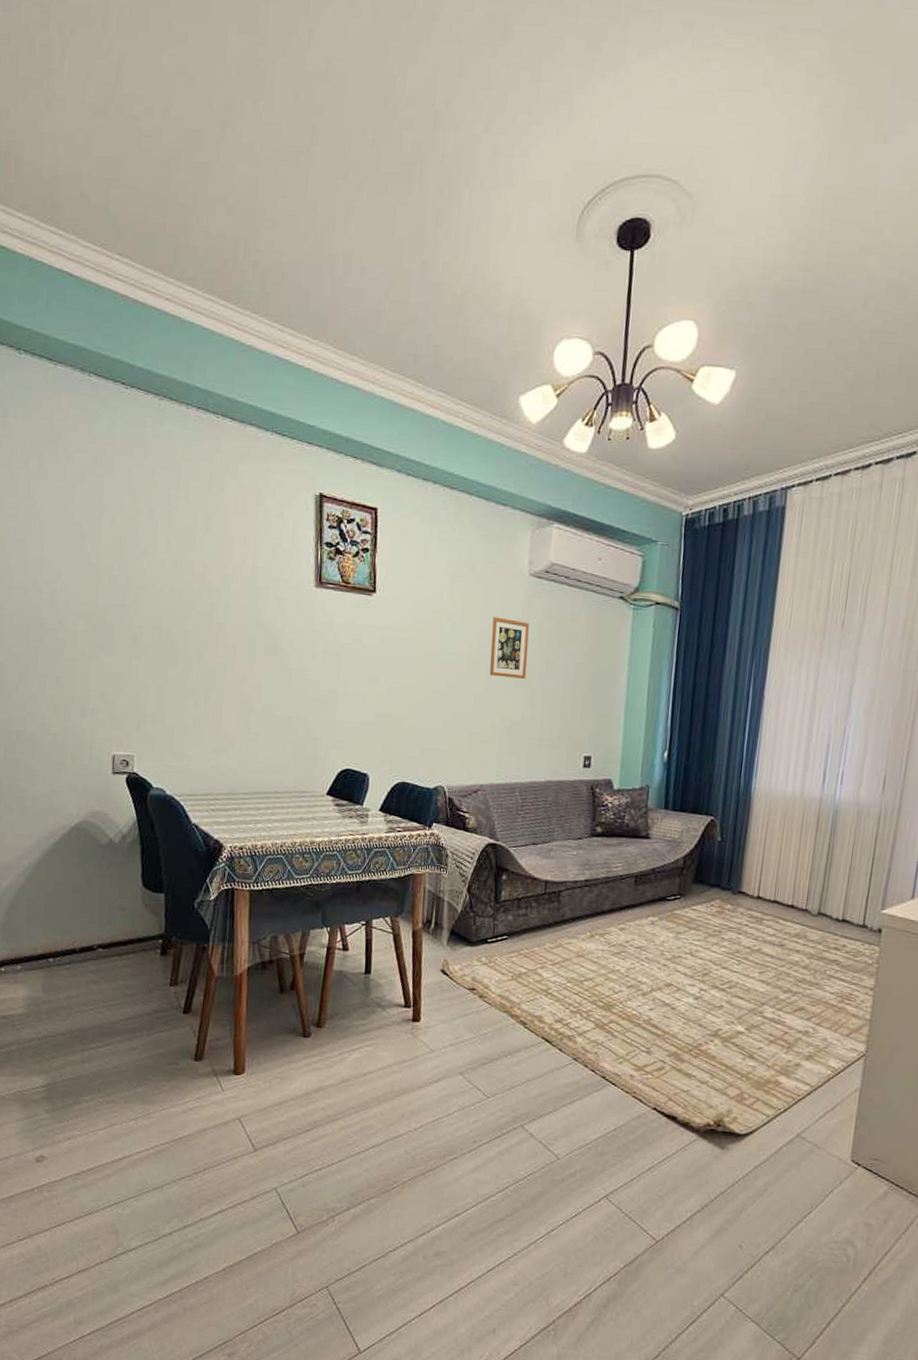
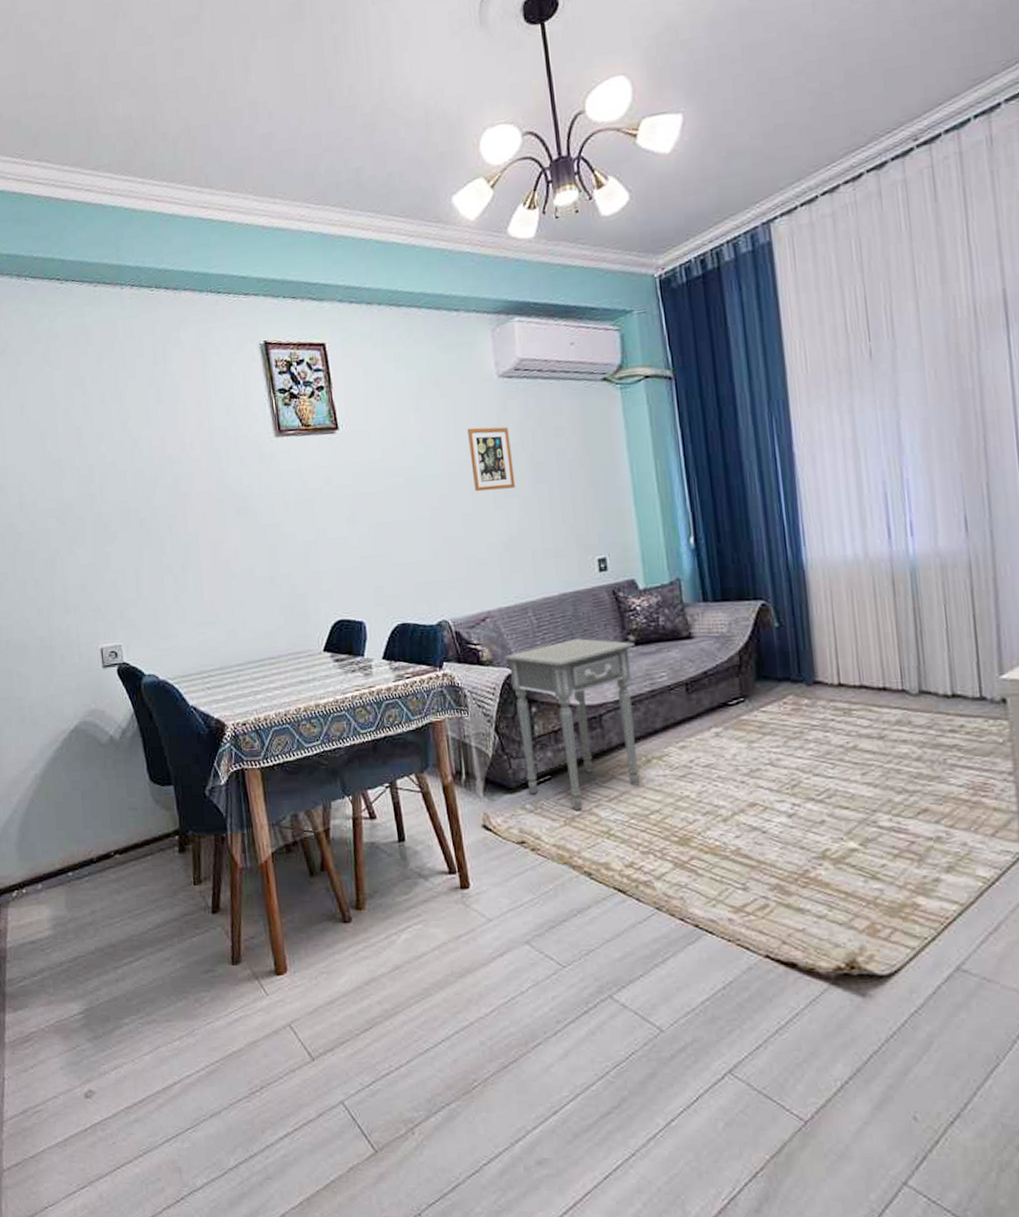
side table: none [487,822,600,969] -> present [504,638,640,810]

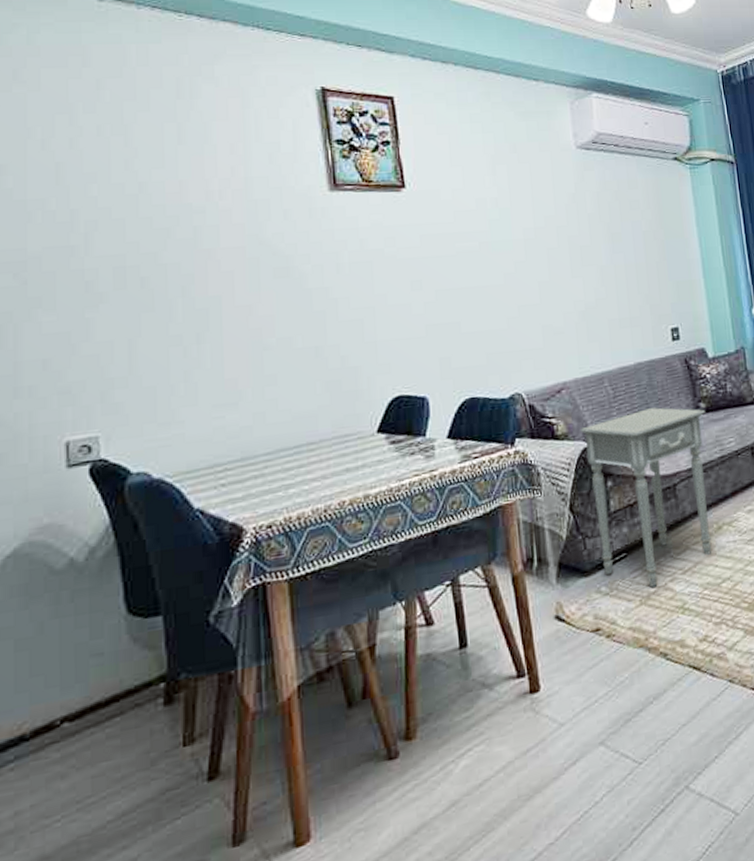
picture frame: present [468,427,516,492] -> none [545,195,593,260]

